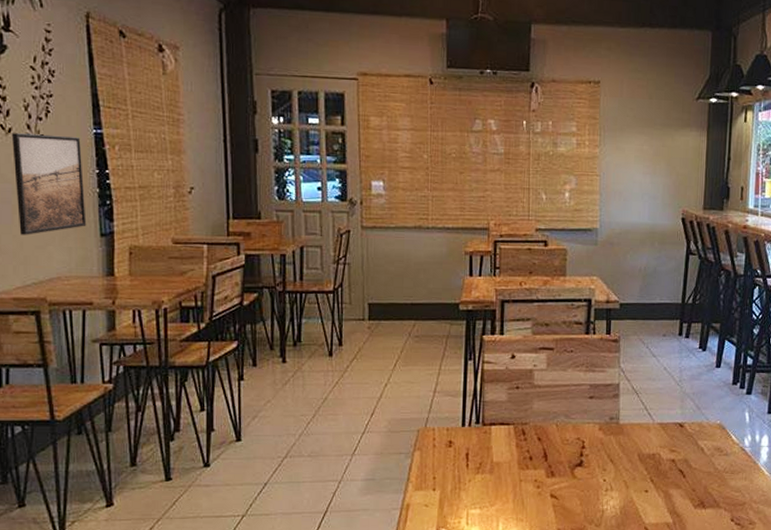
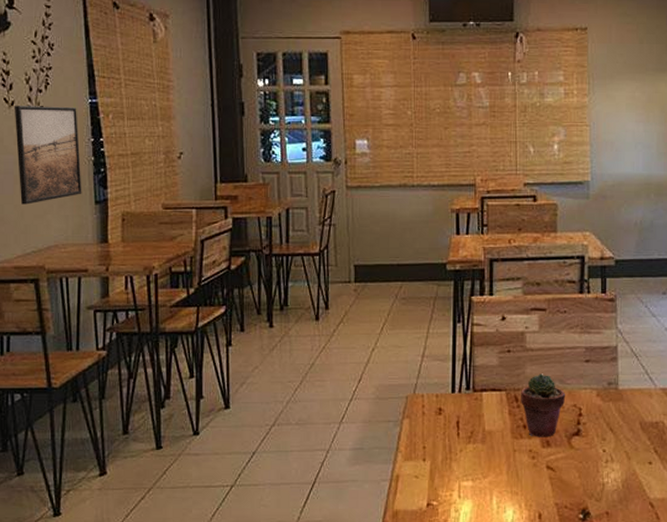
potted succulent: none [528,409,570,468] -> present [521,373,566,437]

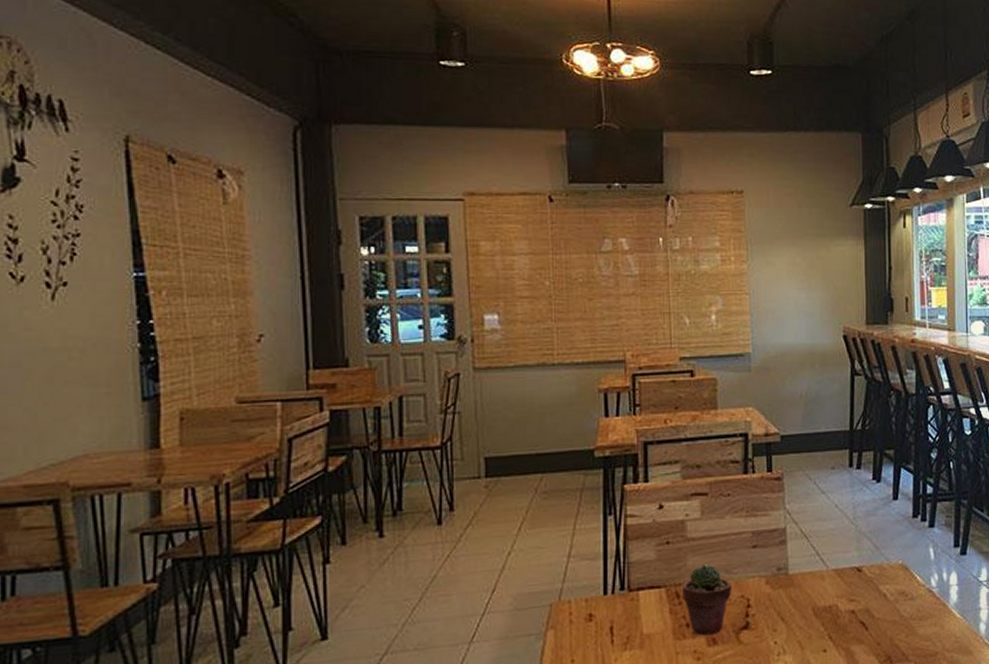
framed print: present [14,106,82,205] -> none [24,282,124,406]

